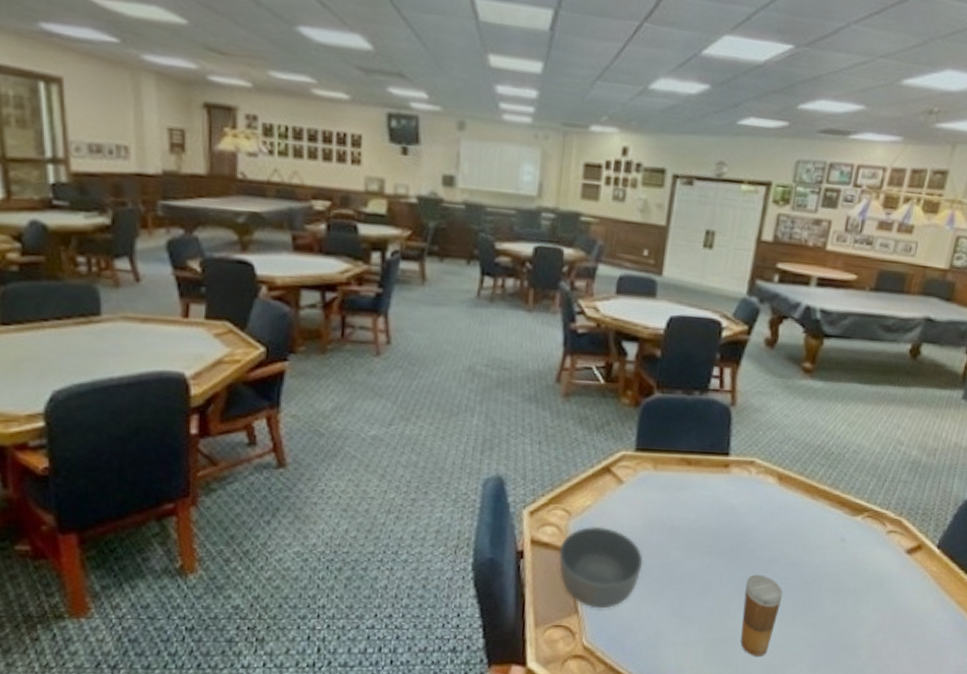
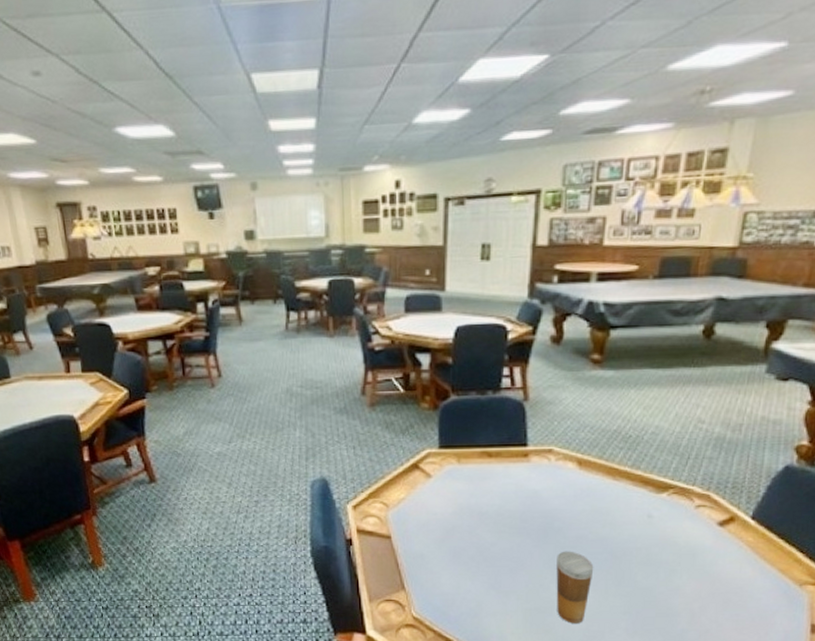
bowl: present [558,526,643,609] -> none [382,515,458,585]

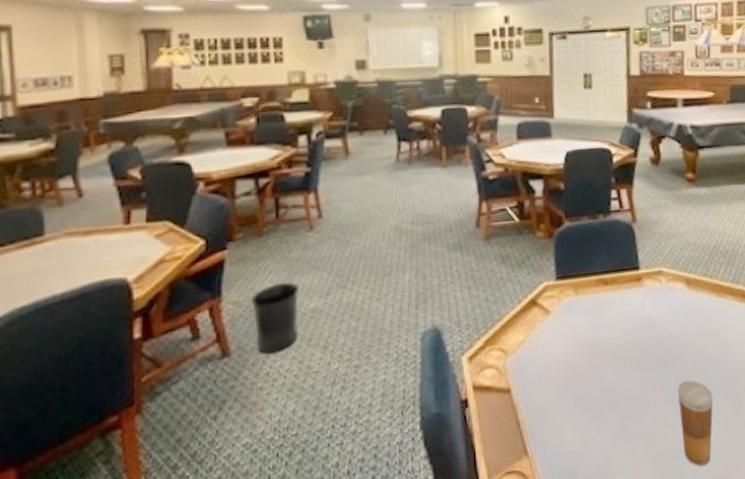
waste bin: none [169,429,207,485] -> present [252,282,300,356]

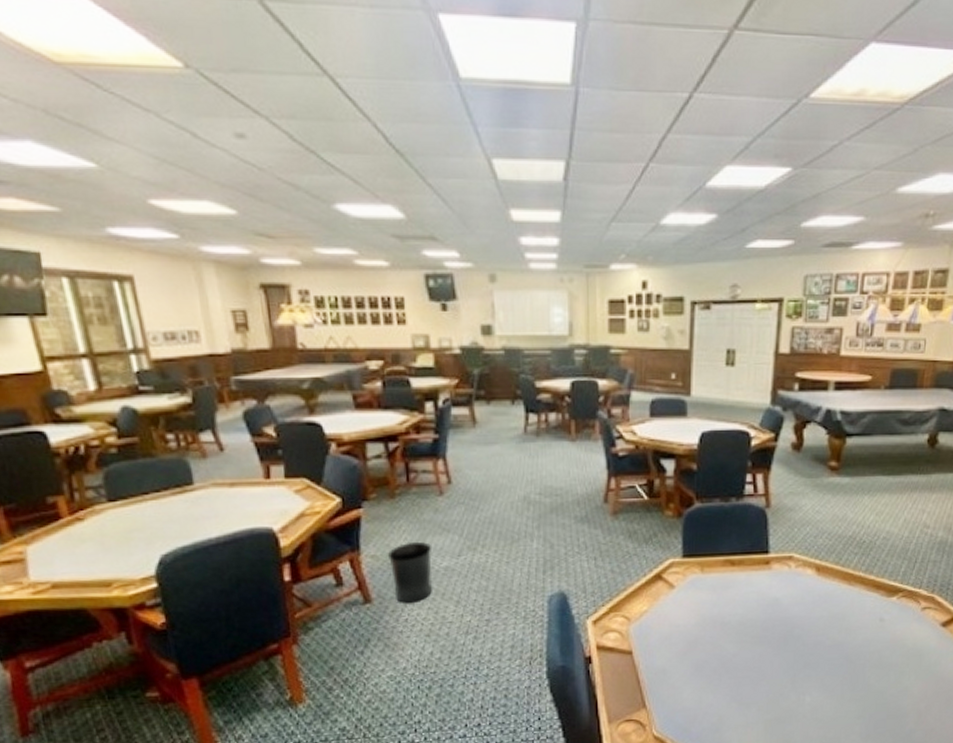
beverage cup: present [677,379,714,466] -> none [795,658,831,732]

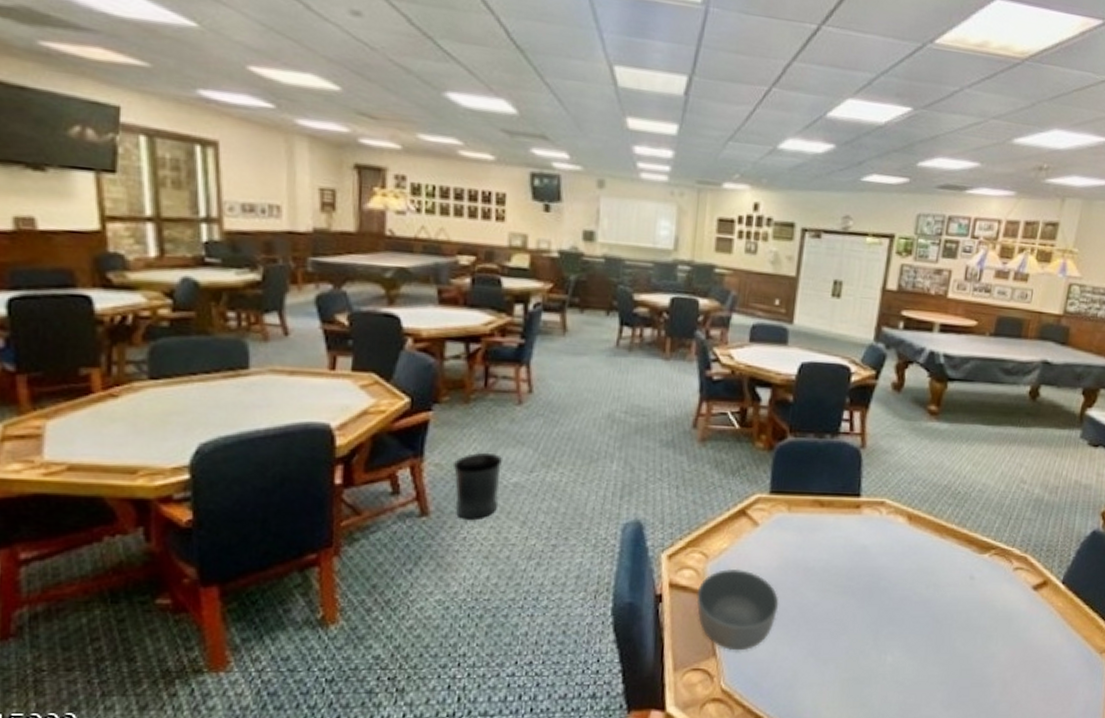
bowl: none [623,628,700,702] -> present [696,568,779,651]

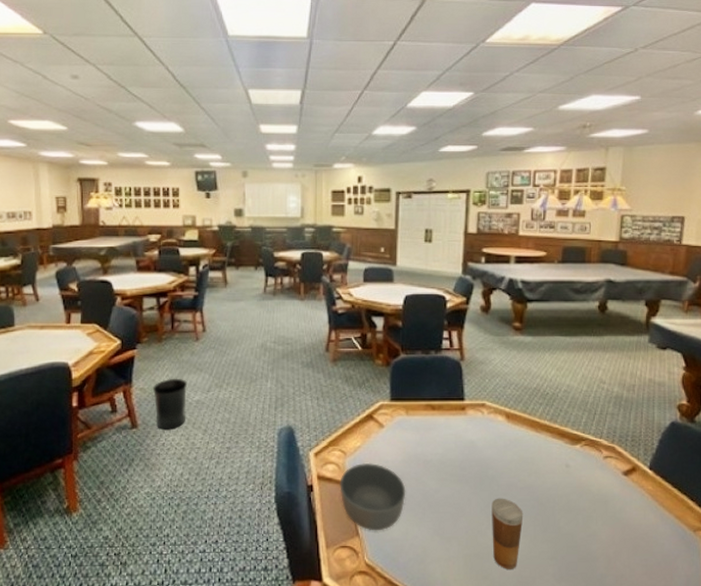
beverage cup: none [875,613,916,696] -> present [491,498,524,569]

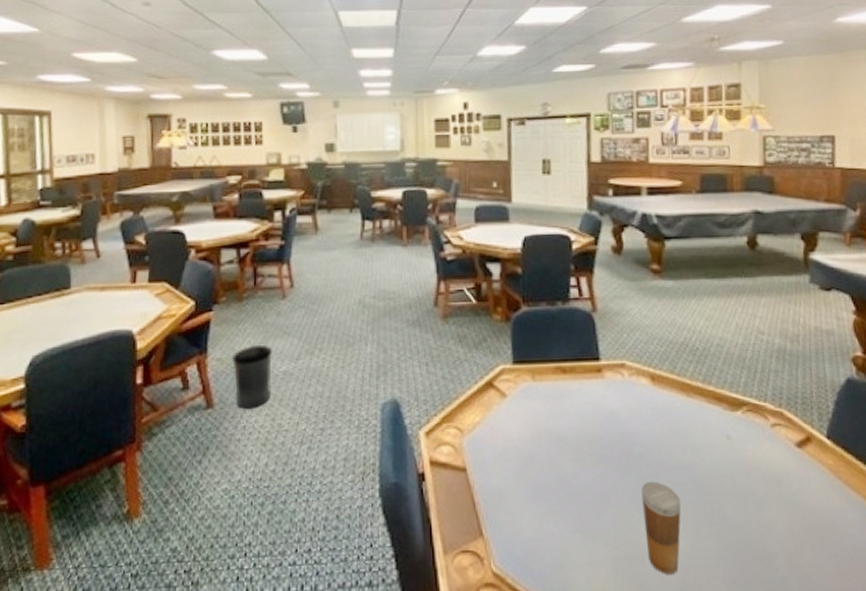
bowl: present [340,462,406,531] -> none [457,441,538,530]

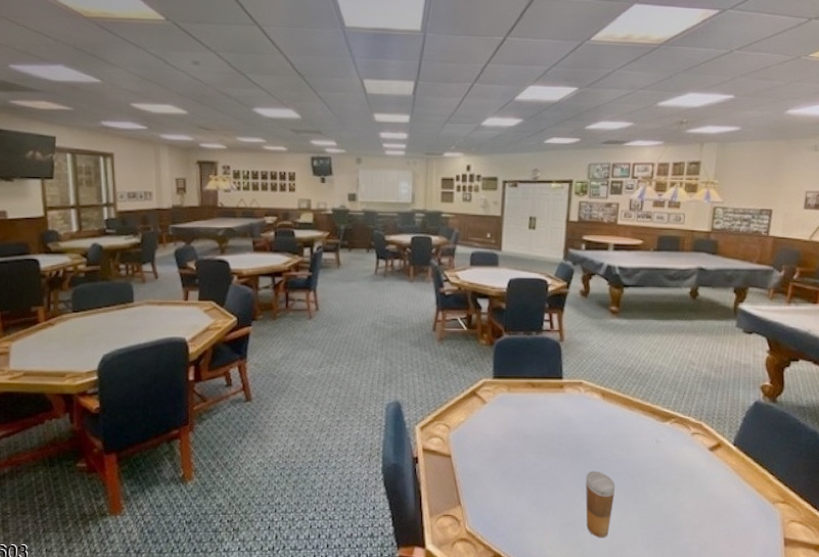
waste bin: present [232,344,273,410] -> none [267,354,301,404]

